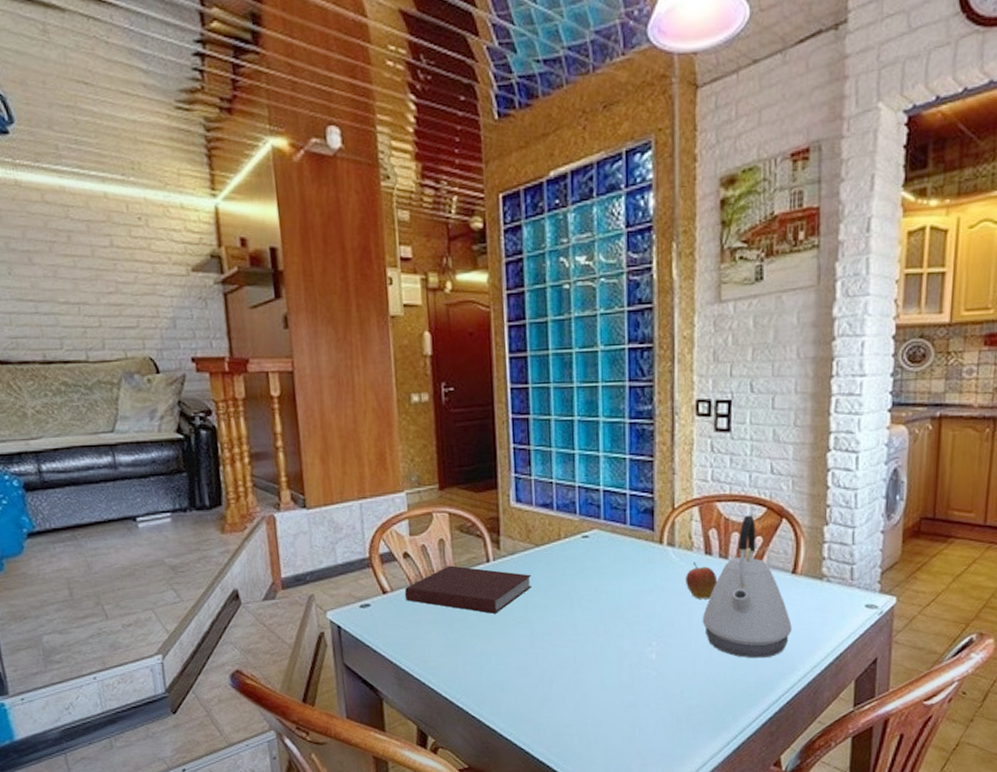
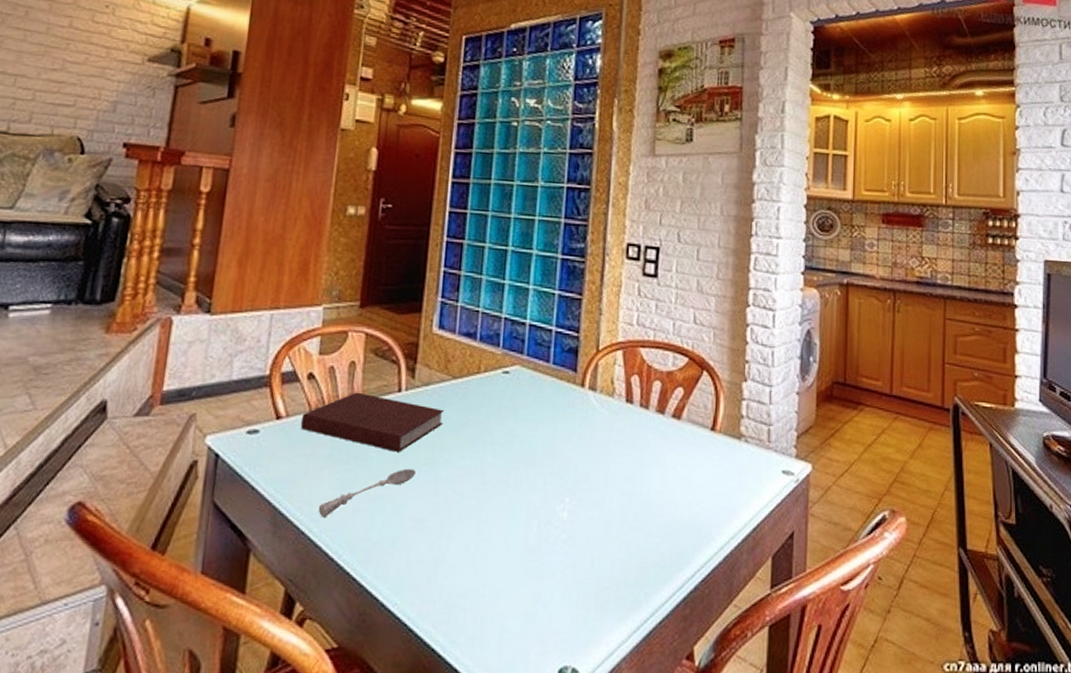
soupspoon: none [433,626,514,671] -> present [318,468,417,518]
fruit: present [686,562,717,599] -> none [605,409,637,452]
kettle: present [702,515,792,659] -> none [618,364,710,525]

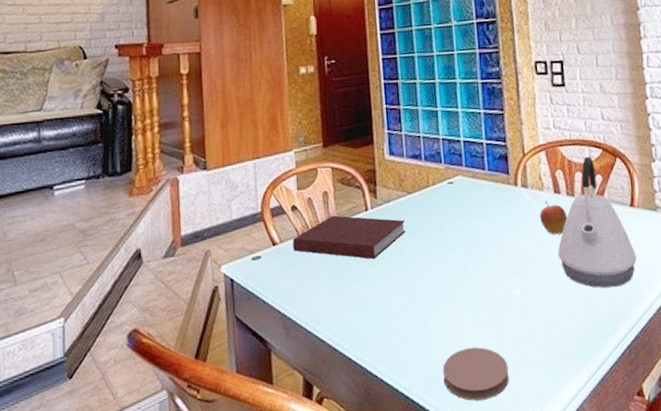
soupspoon: present [318,468,417,518] -> none [318,270,391,318]
coaster: none [458,577,540,644] -> present [442,347,510,401]
fruit: none [605,409,637,452] -> present [540,201,568,235]
kettle: none [618,364,710,525] -> present [557,156,637,289]

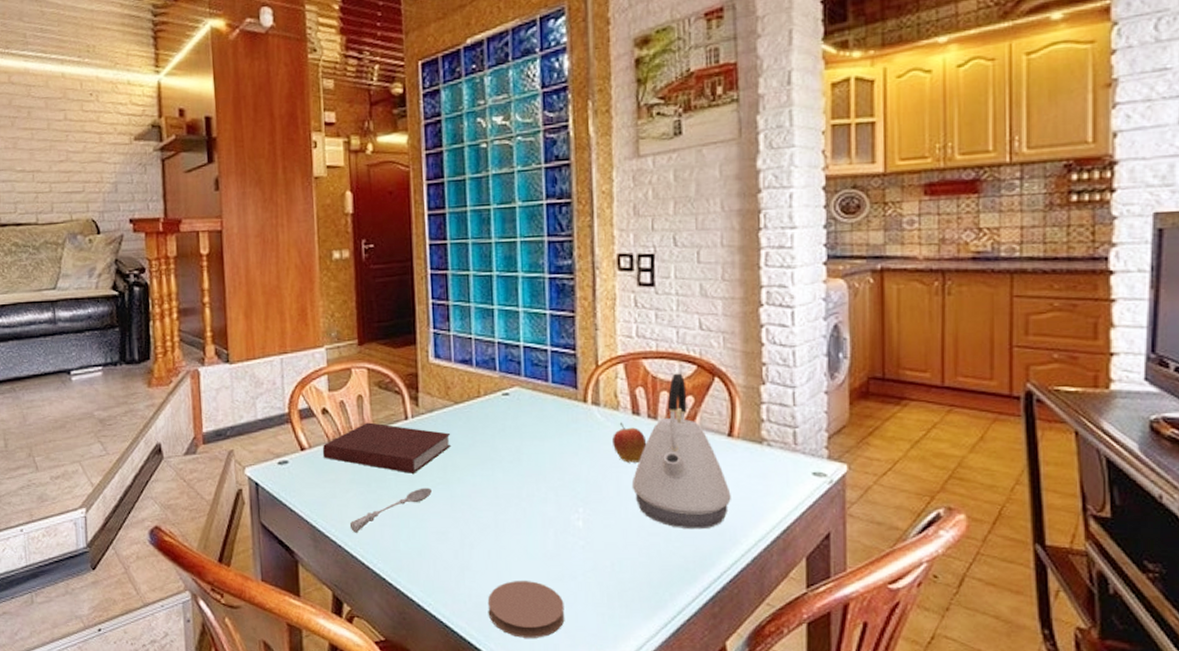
soupspoon: none [318,270,391,318] -> present [349,488,433,533]

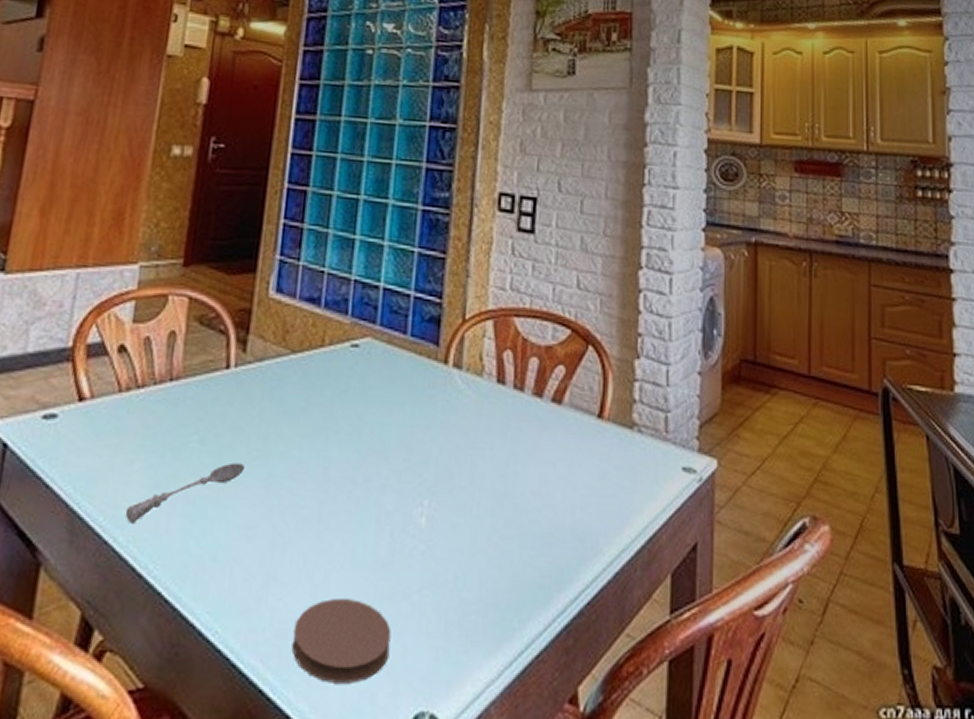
notebook: present [322,422,452,474] -> none [107,368,281,442]
fruit: present [613,422,647,463] -> none [472,392,510,444]
kettle: present [631,373,731,530] -> none [488,337,596,534]

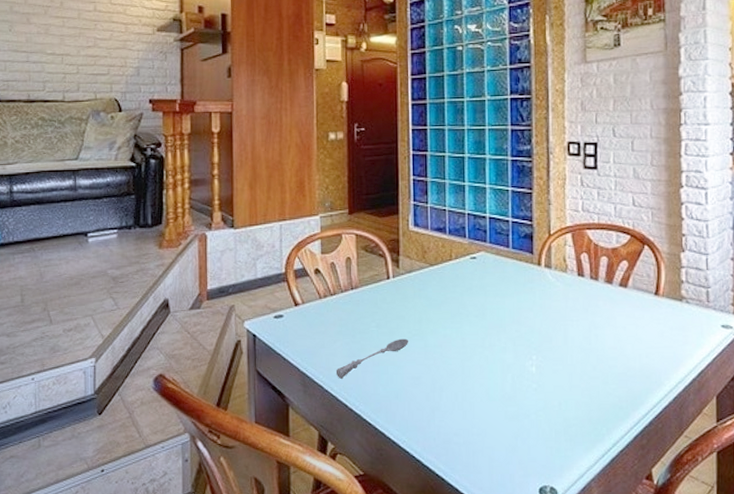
coaster: present [291,599,391,683] -> none [454,419,519,470]

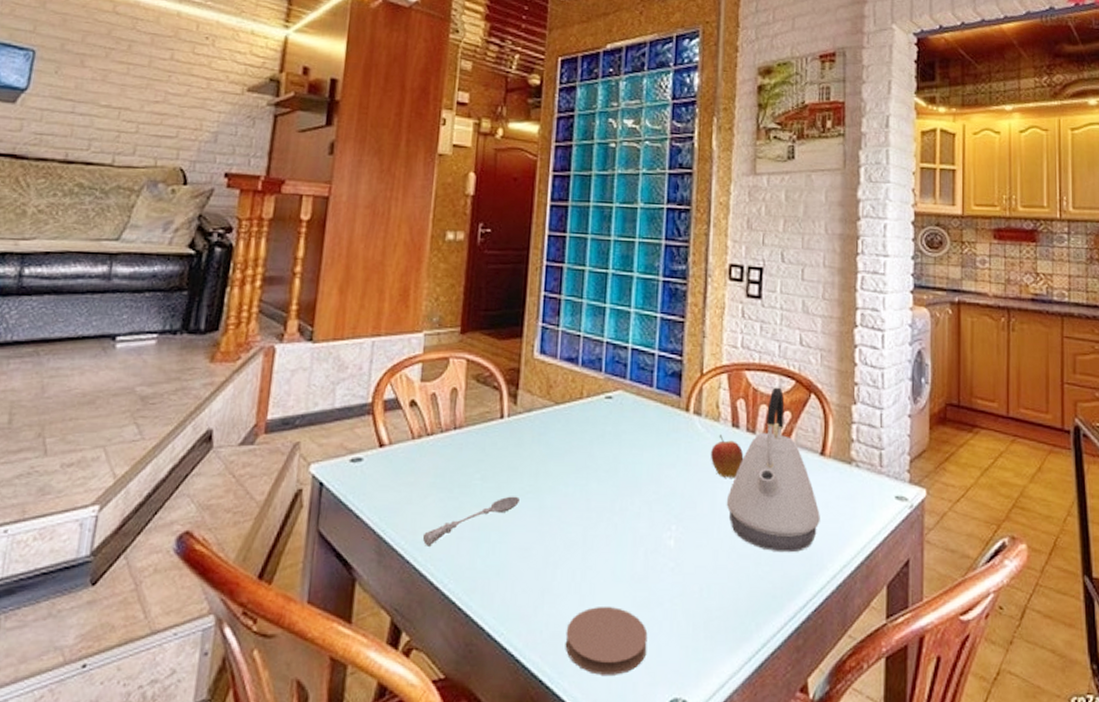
coaster: none [454,419,519,470] -> present [565,607,648,675]
fruit: none [561,282,589,317] -> present [711,434,744,478]
kettle: none [576,241,657,374] -> present [726,387,820,553]

